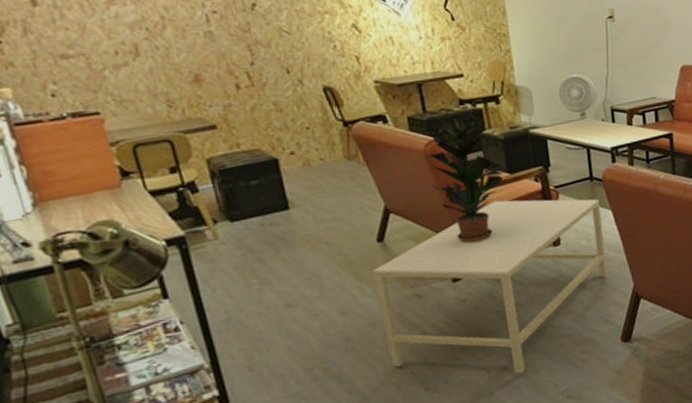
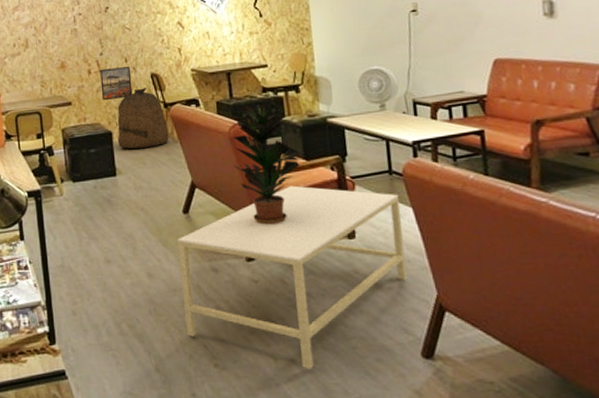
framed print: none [252,79,301,122] -> present [100,67,133,101]
bag: none [282,104,353,177] -> present [117,88,169,149]

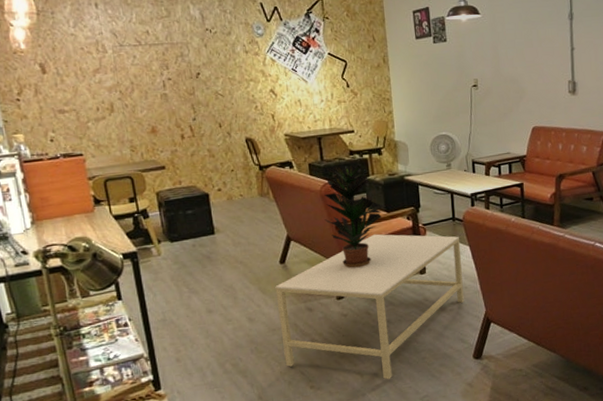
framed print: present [100,67,133,101] -> none [193,132,228,165]
bag: present [117,88,169,149] -> none [213,152,265,209]

